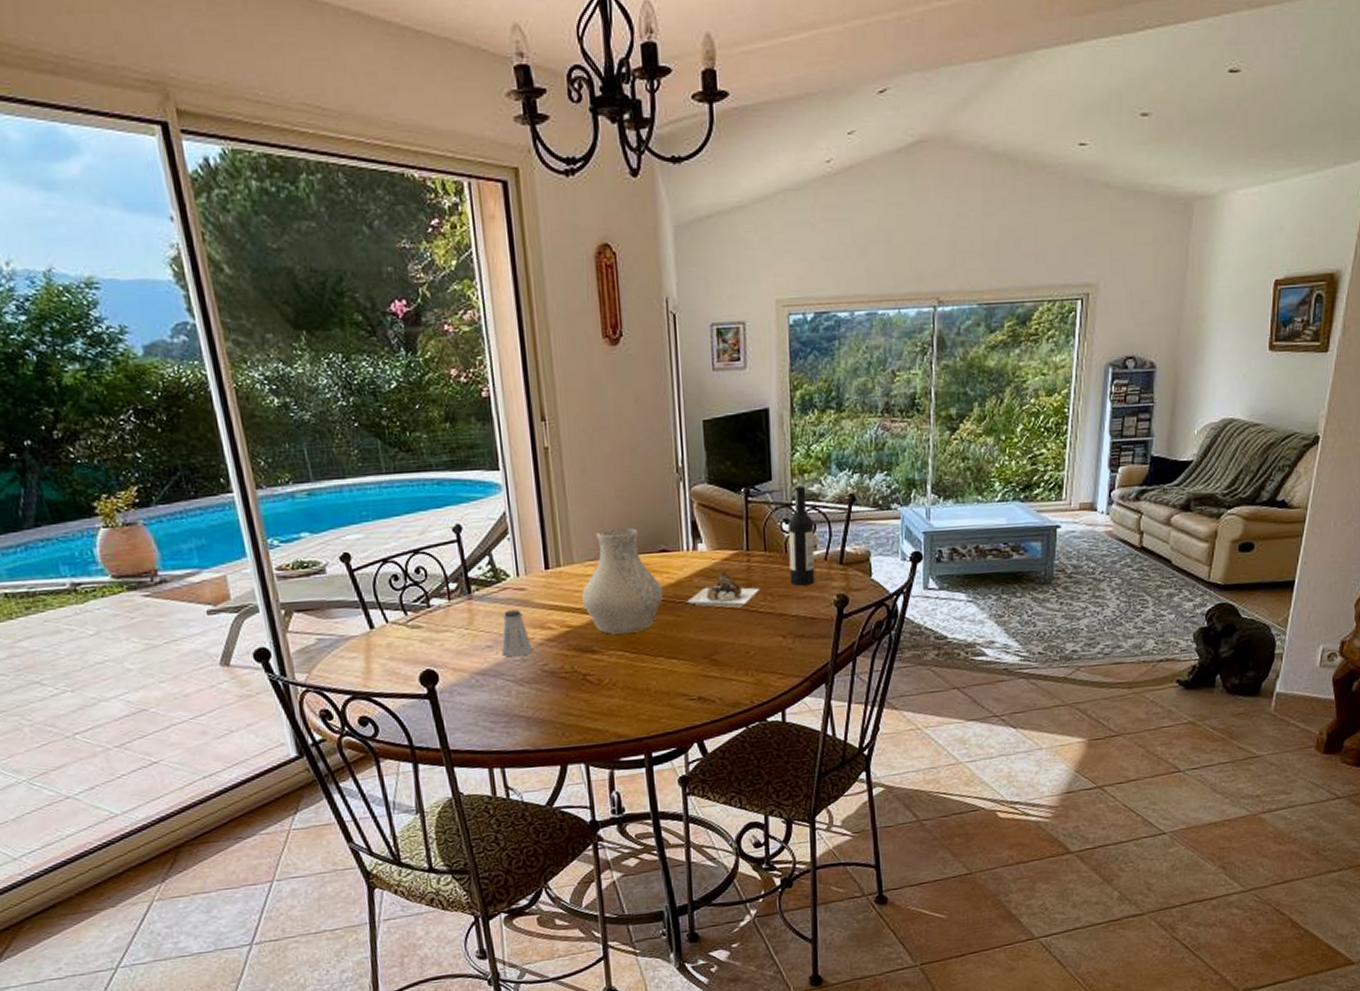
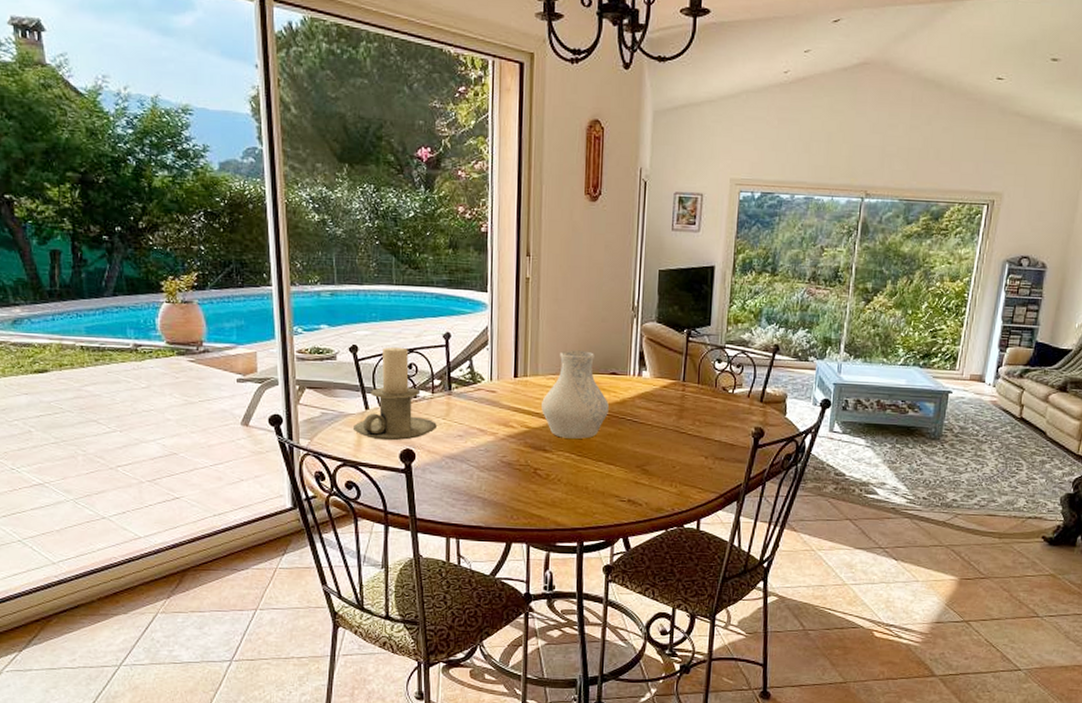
candle holder: none [358,548,460,664] -> present [354,346,437,441]
saltshaker: present [500,609,533,657] -> none [469,408,495,447]
wine bottle: present [687,485,815,608] -> none [628,332,742,428]

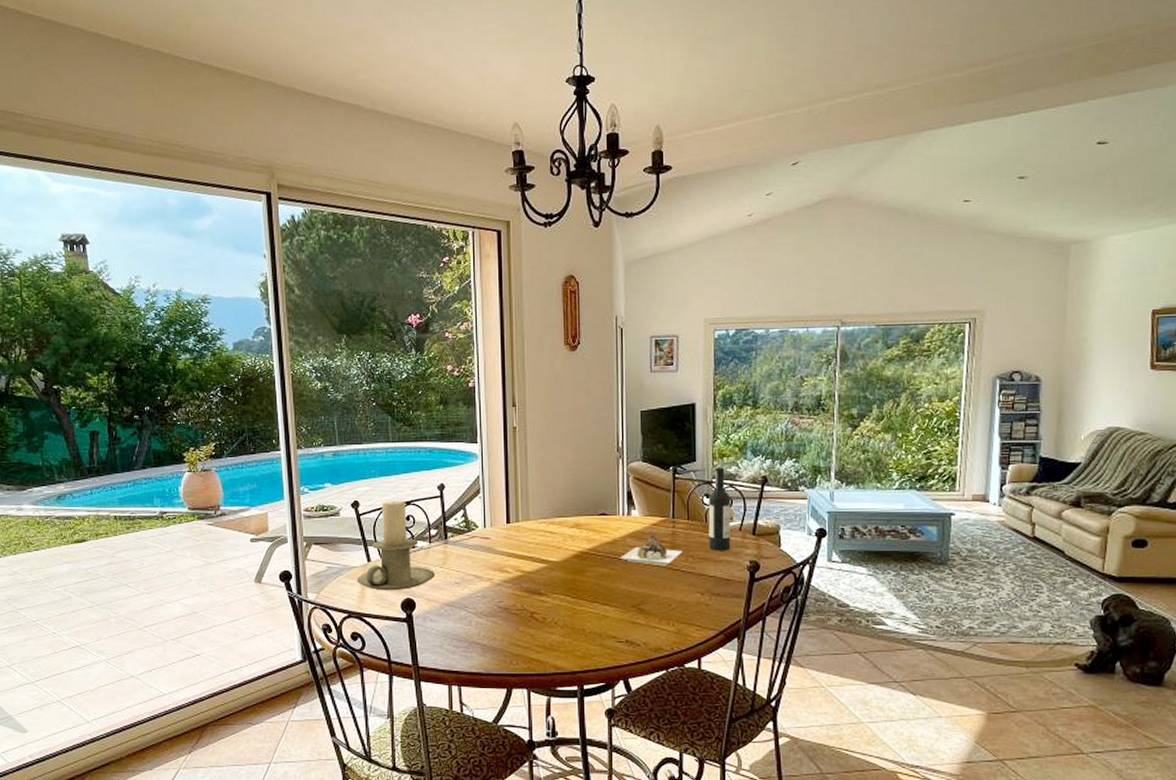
vase: present [541,350,609,439] -> none [534,493,600,581]
wine bottle: none [628,332,742,428] -> present [620,467,731,565]

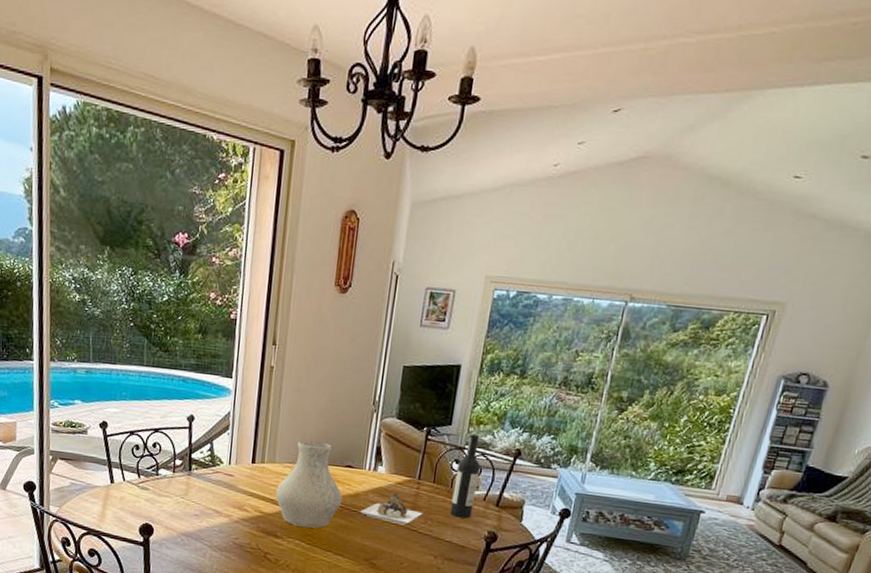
candle holder: present [357,500,435,591] -> none [99,425,176,515]
vase: none [534,493,600,581] -> present [276,440,342,528]

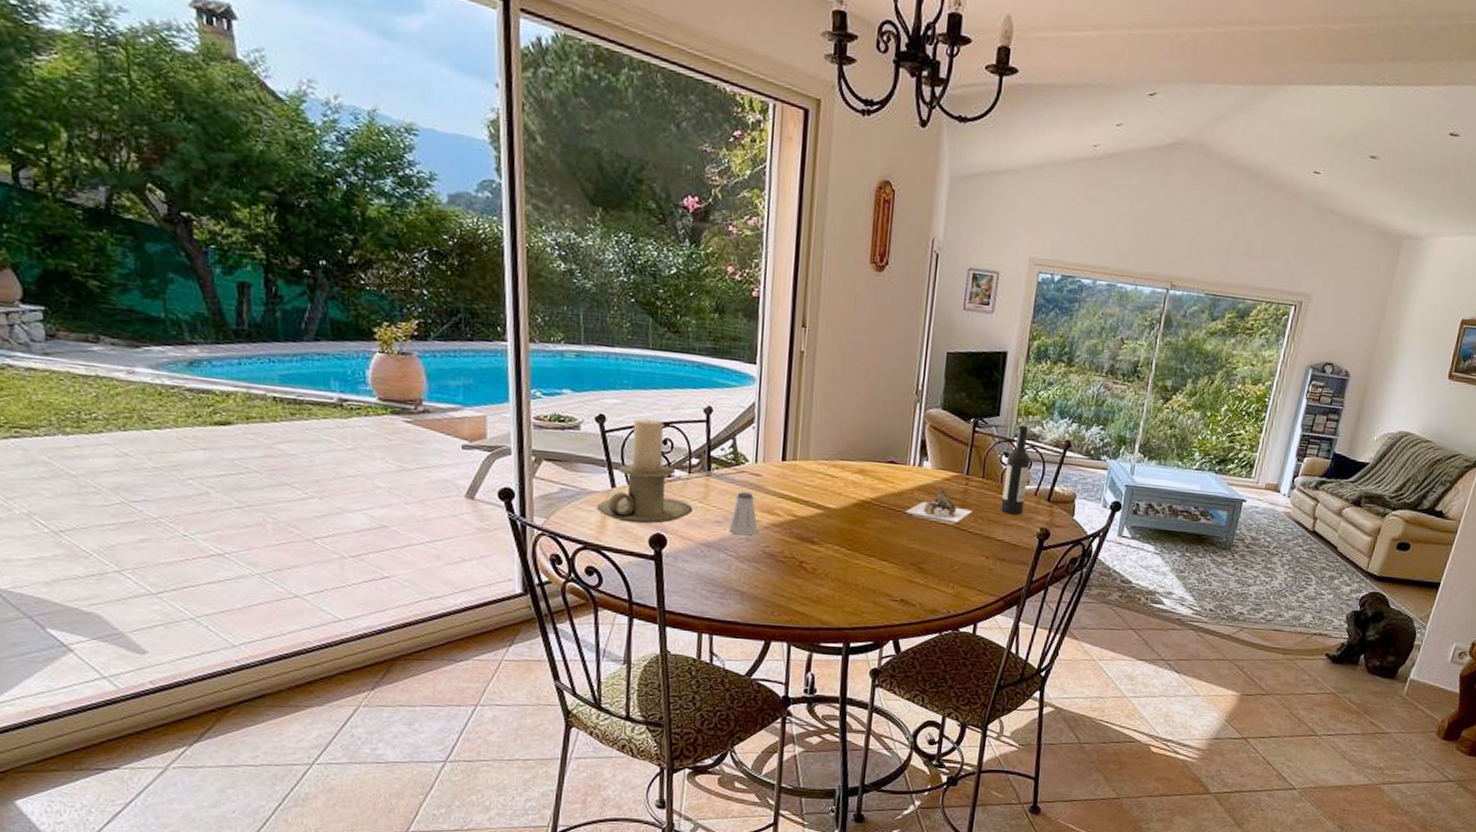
candle holder: none [99,425,176,515] -> present [597,418,693,524]
saltshaker: none [205,489,230,528] -> present [728,492,758,536]
vase: present [276,440,342,528] -> none [811,433,885,532]

